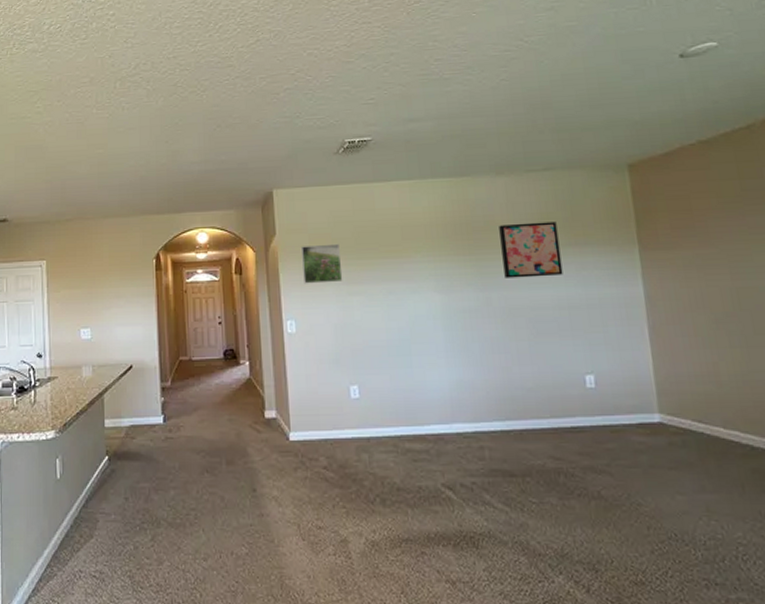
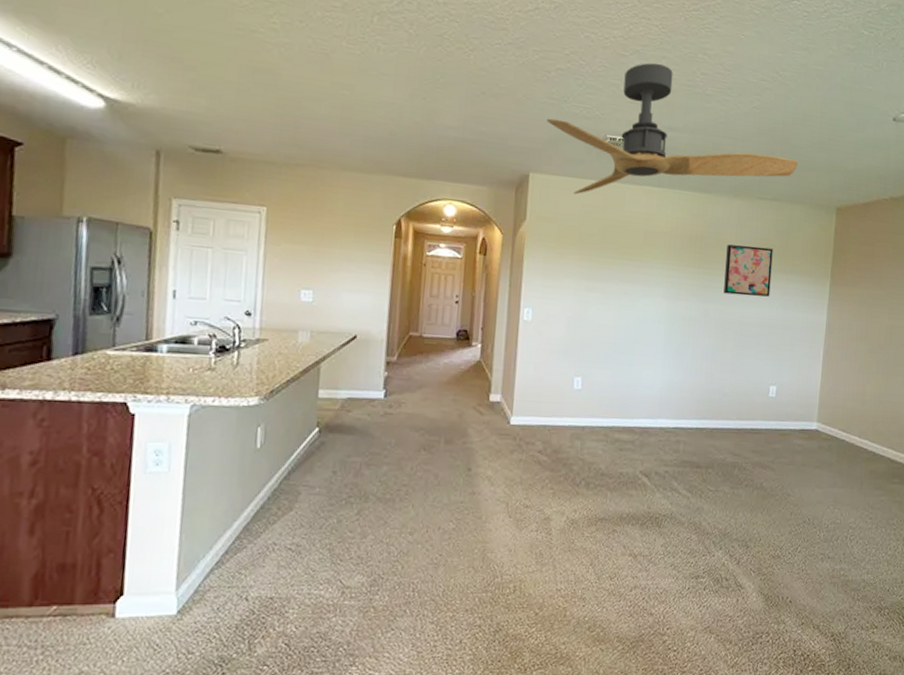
ceiling fan: none [282,61,568,203] -> present [547,62,799,195]
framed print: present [300,243,343,284] -> none [546,235,585,276]

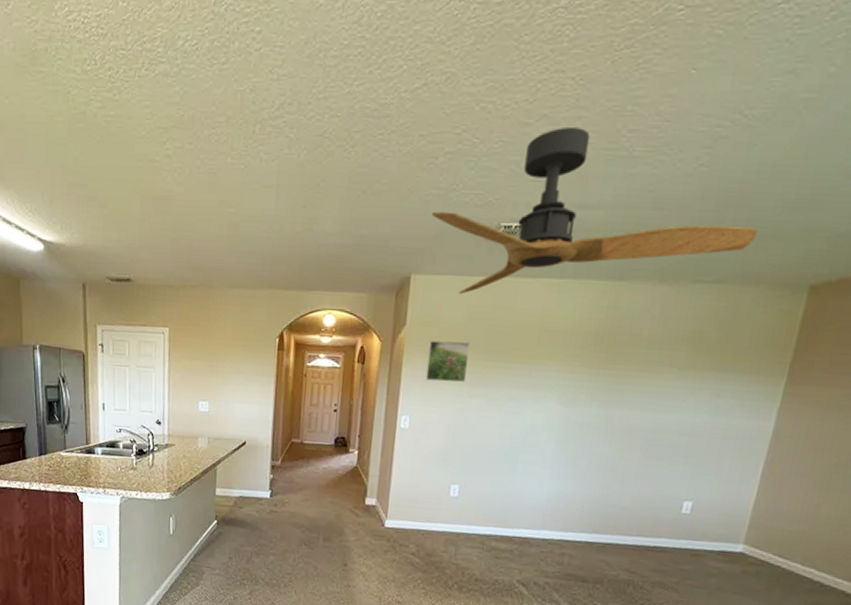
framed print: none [546,235,585,276] -> present [426,340,470,382]
wall art: present [723,244,773,297] -> none [633,340,707,401]

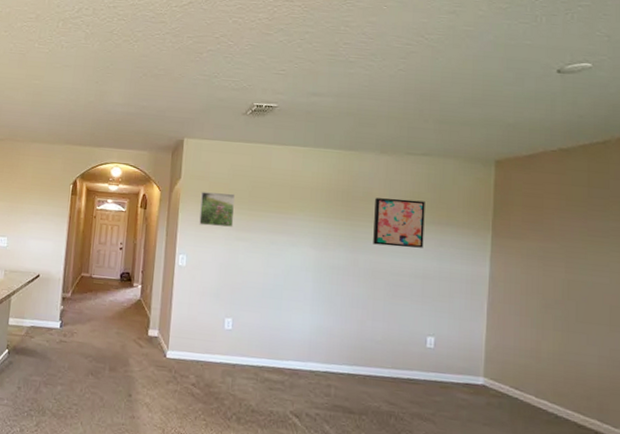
ceiling fan: present [432,128,759,295] -> none [199,38,450,156]
wall art: none [633,340,707,401] -> present [373,198,425,248]

